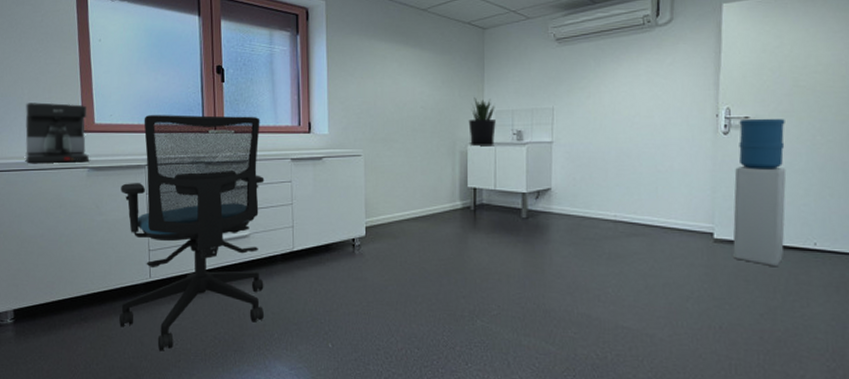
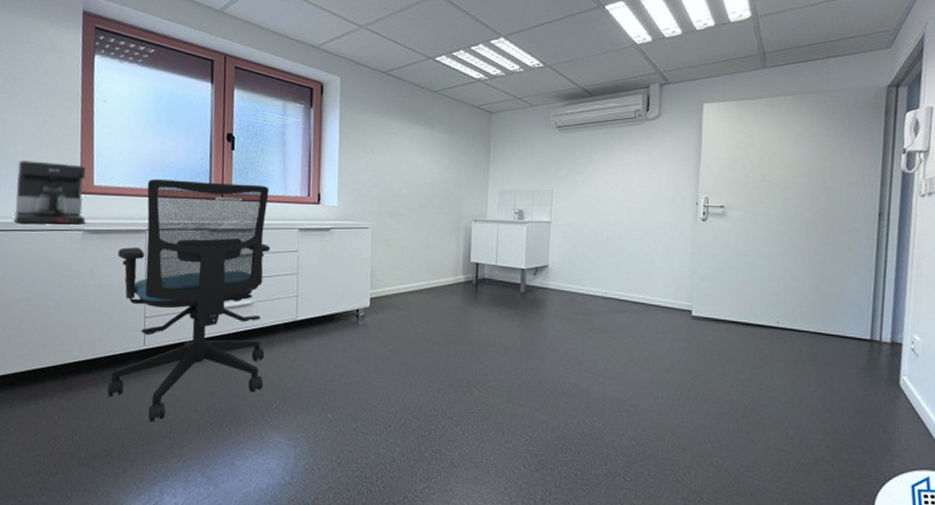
planter: present [468,97,496,147] -> none [473,177,499,224]
water cooler: present [733,118,787,267] -> none [708,207,755,343]

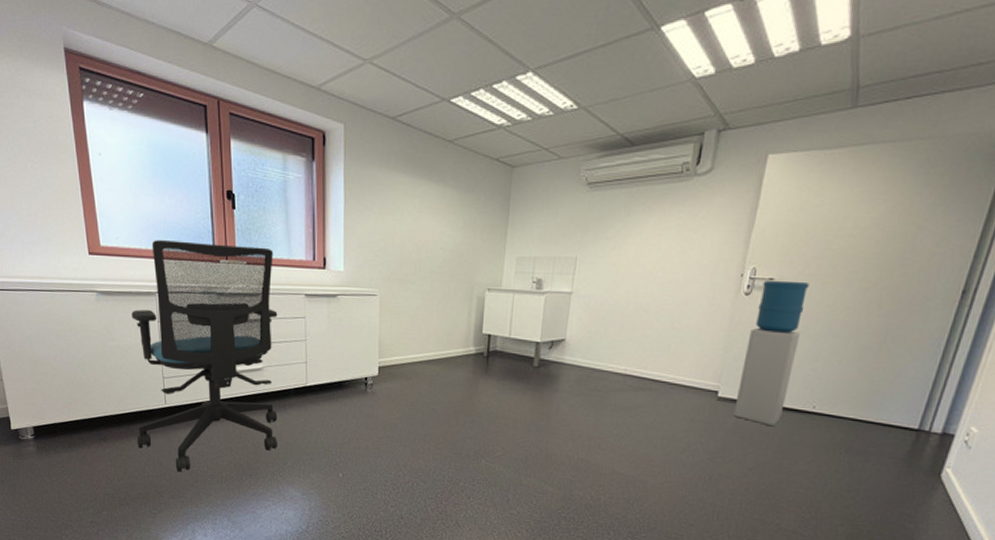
coffee maker: present [14,161,87,225] -> none [26,219,97,286]
water cooler: none [708,207,755,343] -> present [733,280,809,427]

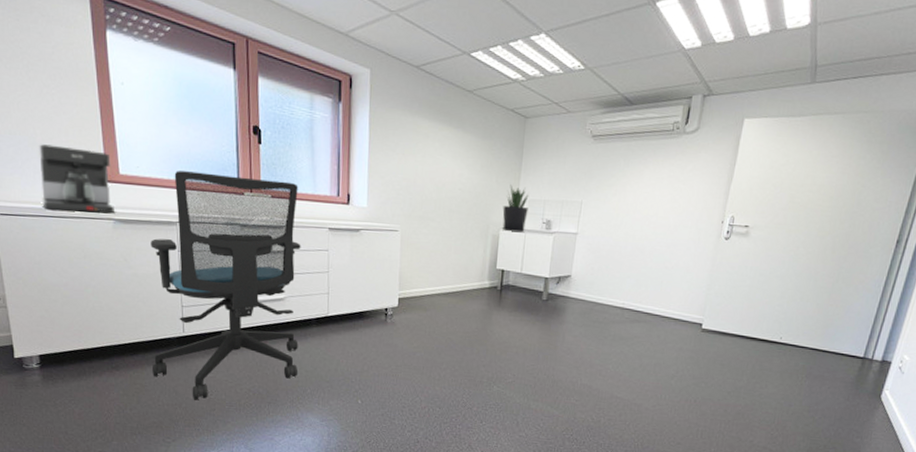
coffee maker: none [26,219,97,286] -> present [39,144,114,214]
planter: none [488,241,517,294] -> present [502,185,529,233]
water cooler: present [733,280,809,427] -> none [715,227,777,355]

